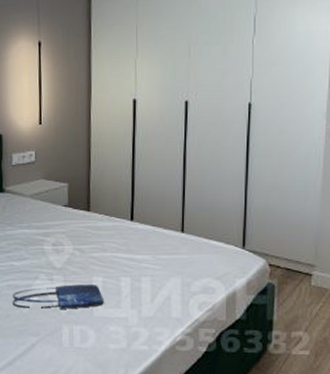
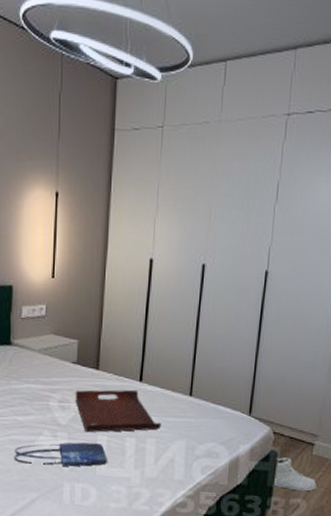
serving tray: none [68,229,156,275] -> present [75,389,162,433]
sneaker: none [272,289,317,324] -> present [273,457,316,492]

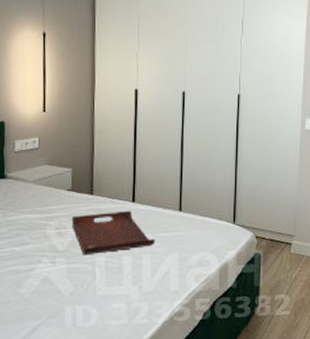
shopping bag: present [14,442,108,467] -> none [13,265,107,293]
sneaker: present [273,457,316,492] -> none [259,258,296,288]

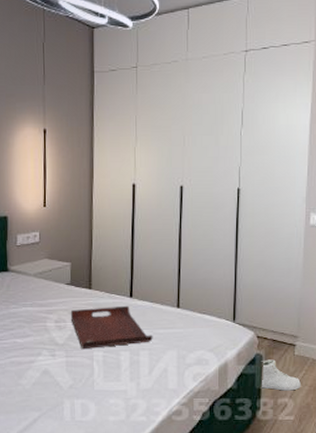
sneaker: none [259,258,296,288] -> present [261,359,301,391]

